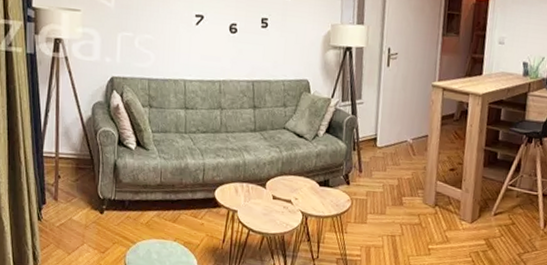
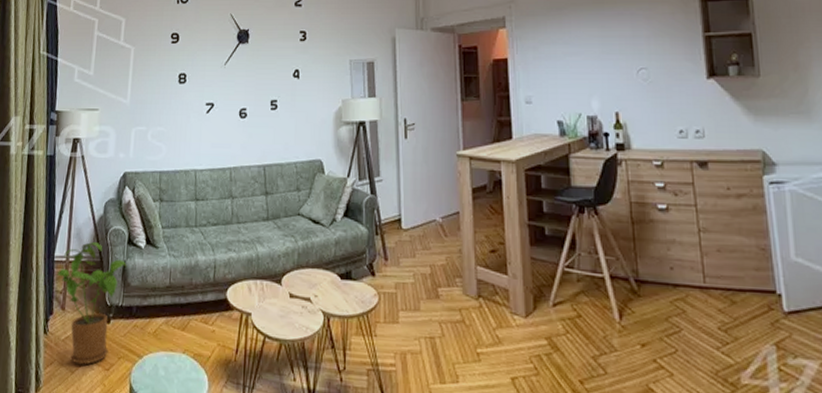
house plant: none [46,140,119,248] -> present [56,241,128,365]

